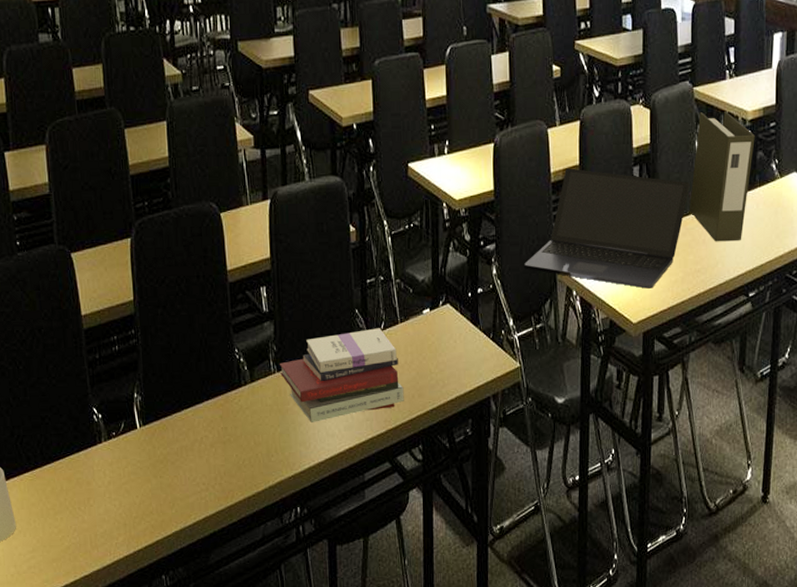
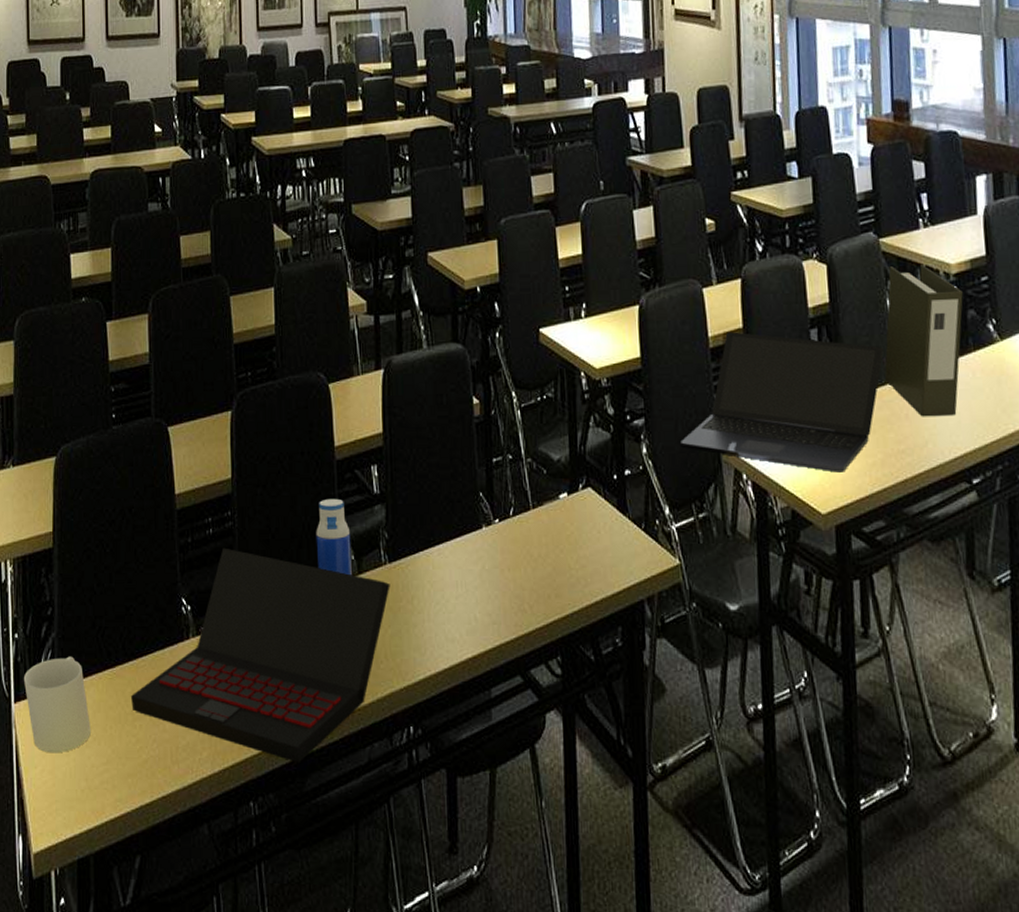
laptop: none [50,362,279,542] -> present [130,547,390,763]
water bottle: none [212,316,245,384] -> present [316,498,352,576]
books: present [279,328,404,422] -> none [391,514,538,624]

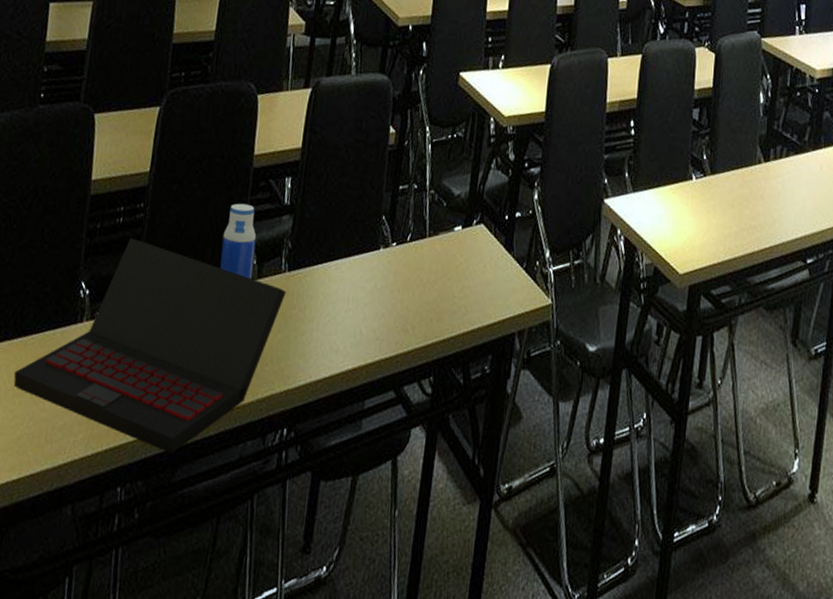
laptop: present [681,332,884,473] -> none [568,100,751,239]
binder: present [884,265,963,416] -> none [749,64,822,201]

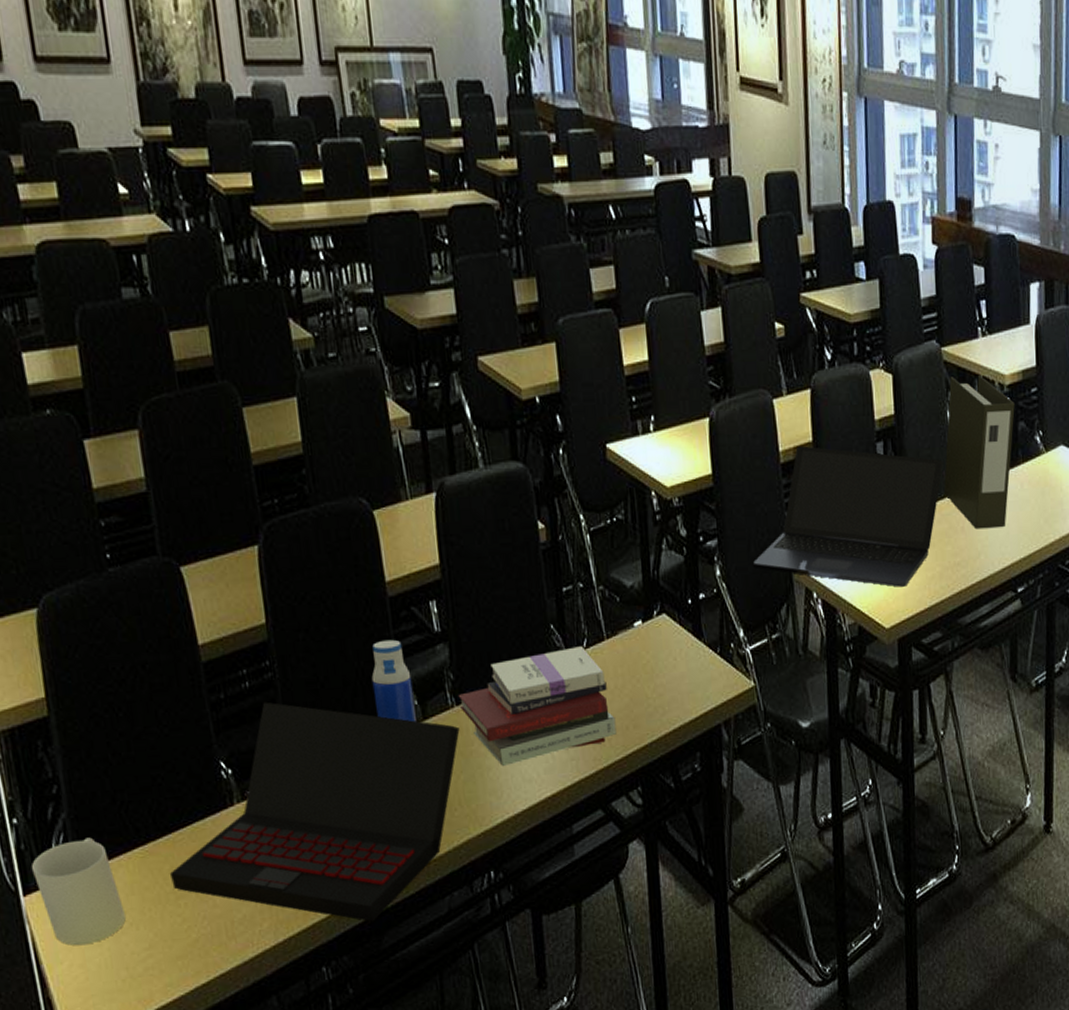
books: none [291,239,422,334] -> present [458,646,617,766]
laptop: none [568,100,751,239] -> present [753,446,943,587]
binder: none [749,64,822,201] -> present [944,376,1015,528]

